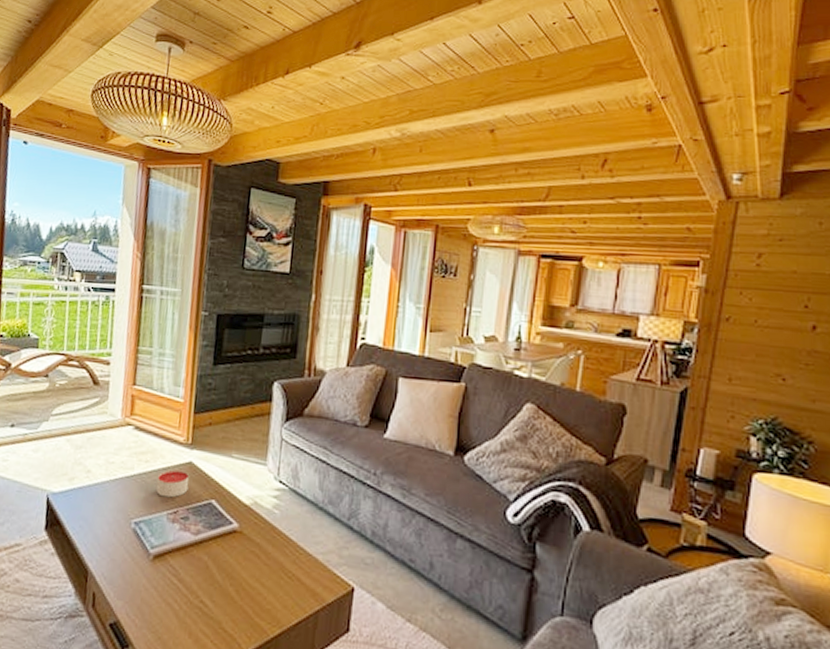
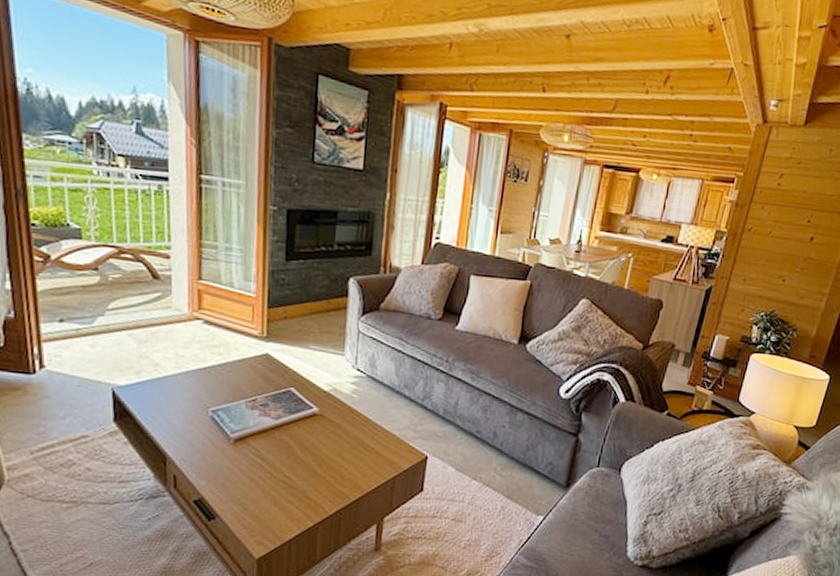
candle: present [156,469,190,498] -> none [232,360,267,387]

